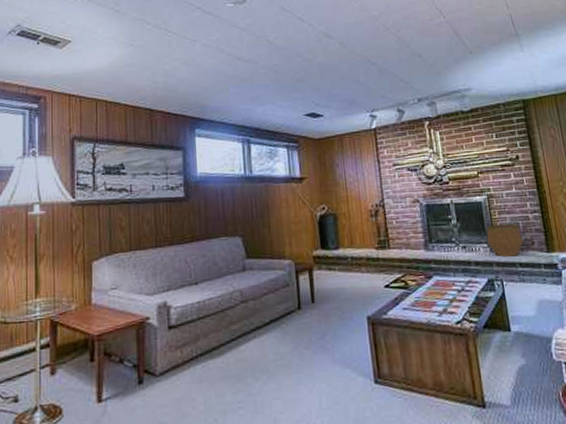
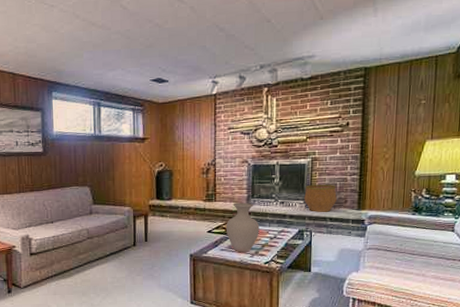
vase: none [404,248,445,312] -> present [225,202,260,253]

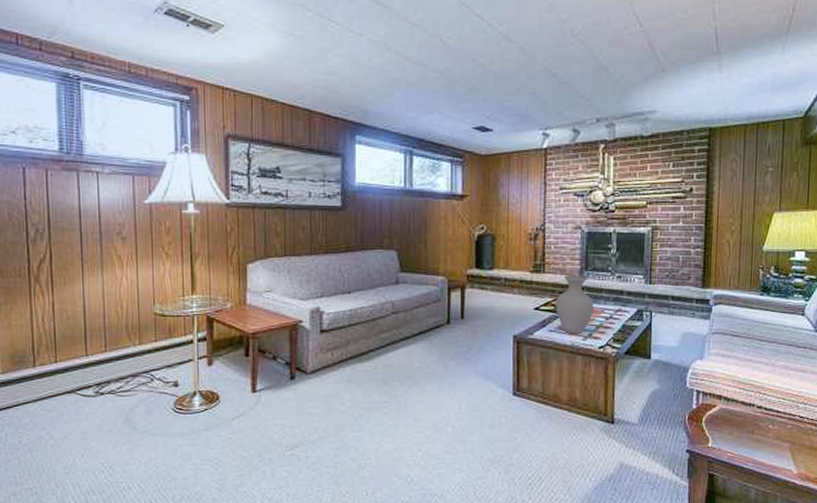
basket: present [304,184,337,212] -> none [643,257,679,289]

